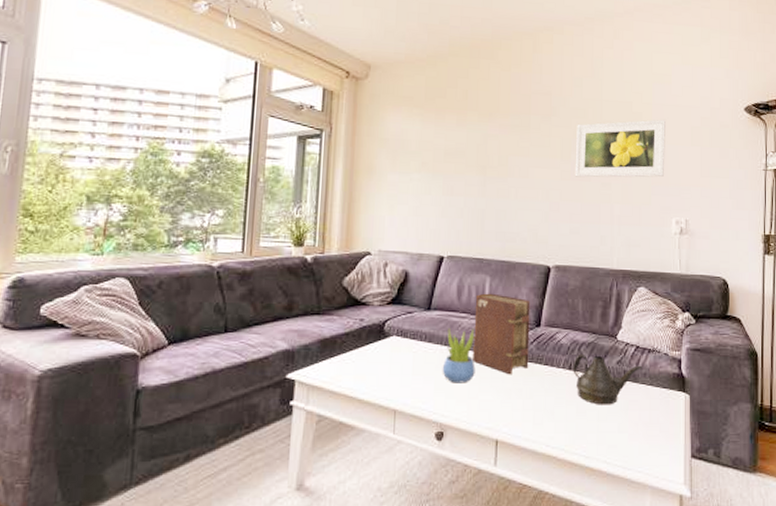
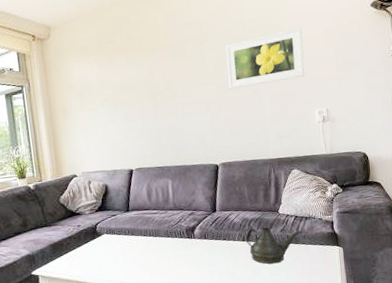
succulent plant: present [442,327,475,384] -> none [144,221,170,263]
book: present [473,293,531,375] -> none [162,192,211,251]

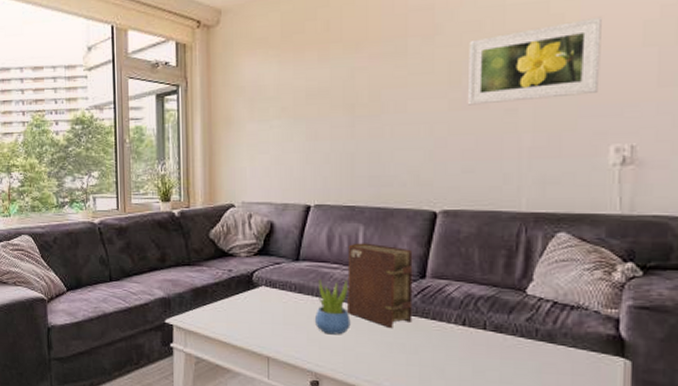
succulent plant: none [144,221,170,263] -> present [314,278,351,335]
book: none [162,192,211,251] -> present [347,243,413,329]
teapot: present [245,227,302,264] -> none [467,308,563,367]

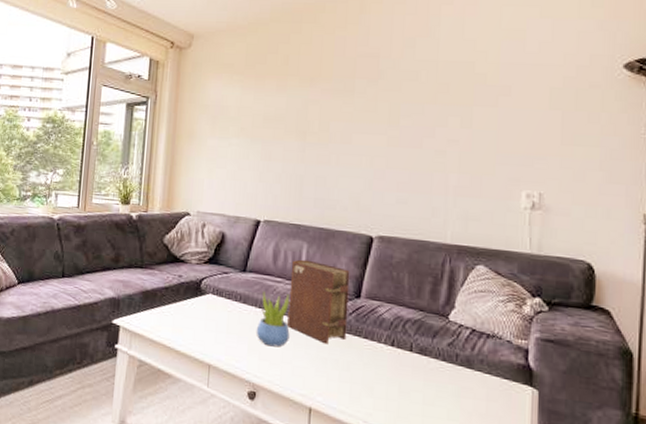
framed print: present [467,16,602,105] -> none [403,80,517,145]

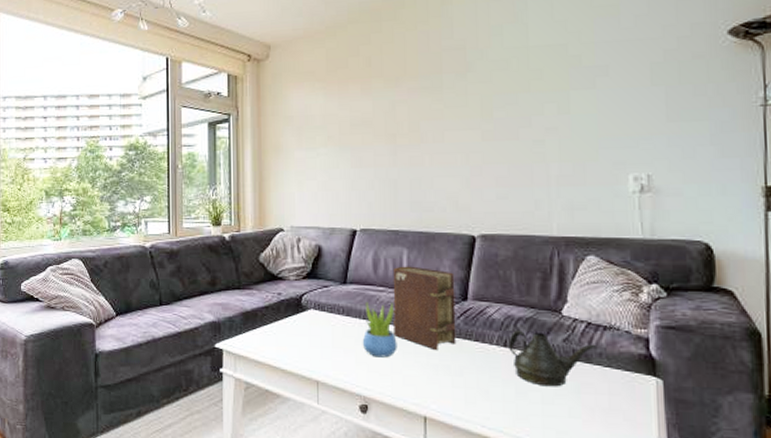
teapot: none [396,330,480,389] -> present [508,329,598,387]

